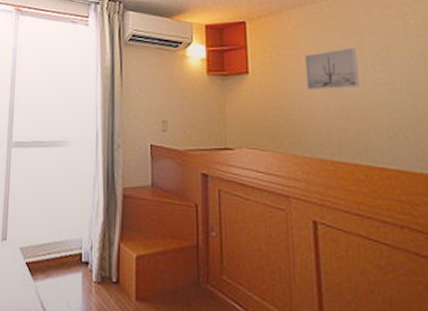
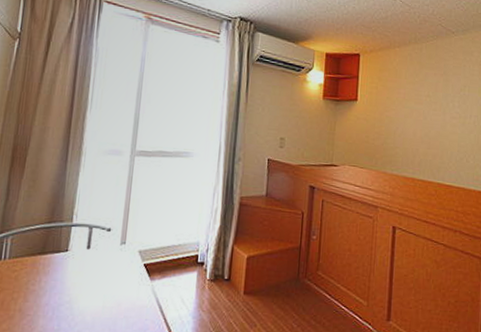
wall art: present [305,48,360,91] -> none [402,85,443,120]

